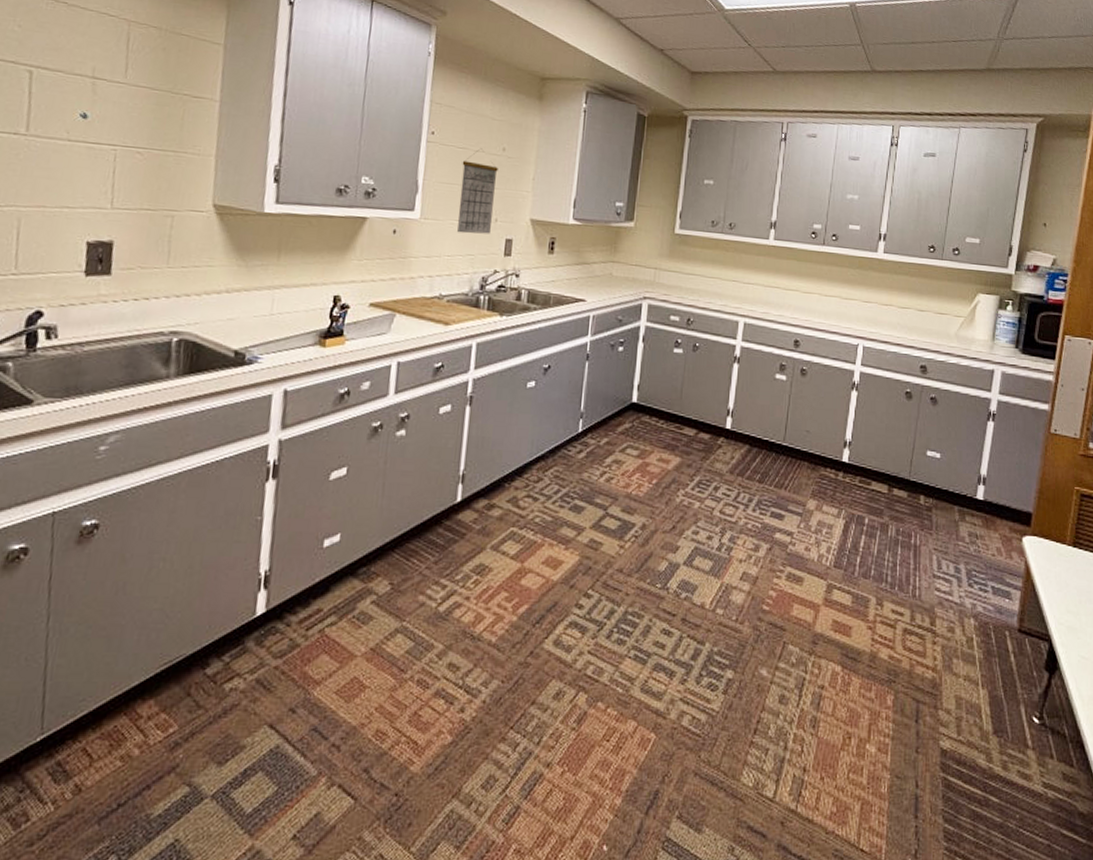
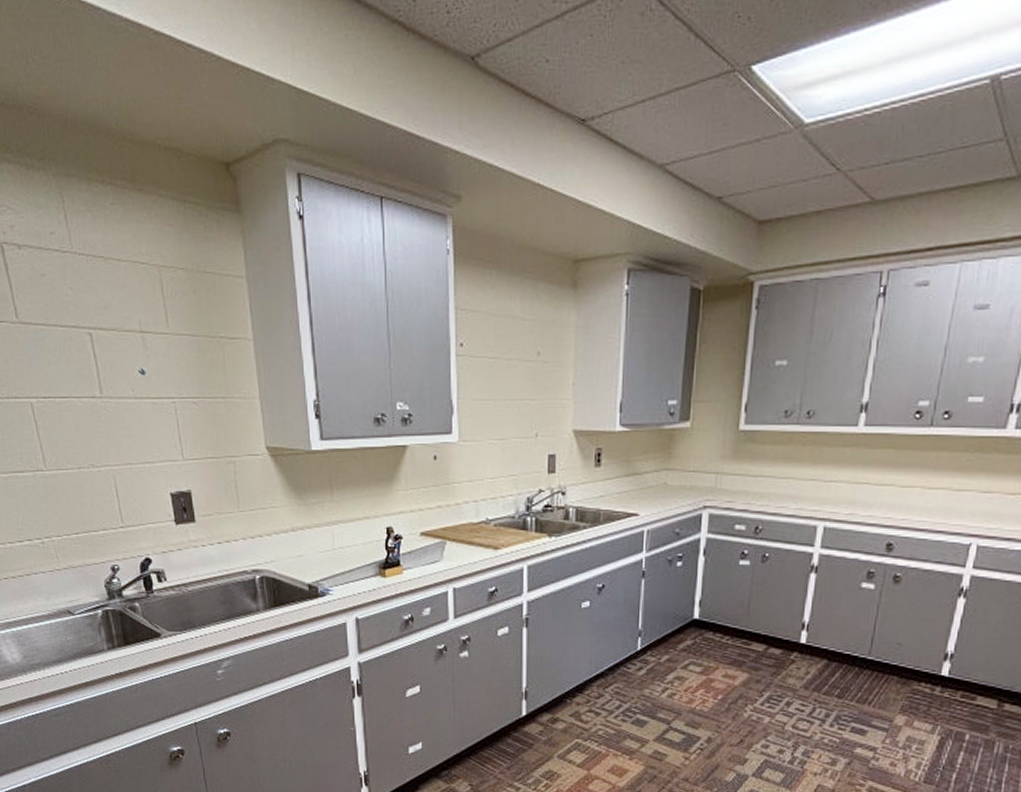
calendar: present [457,148,498,234] -> none [495,355,534,453]

